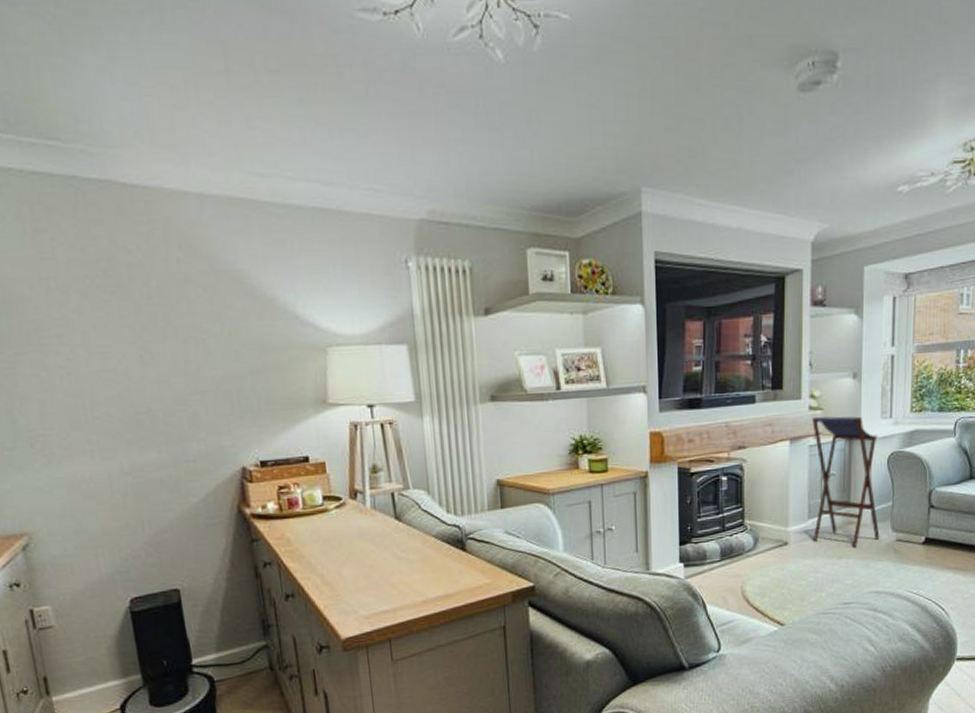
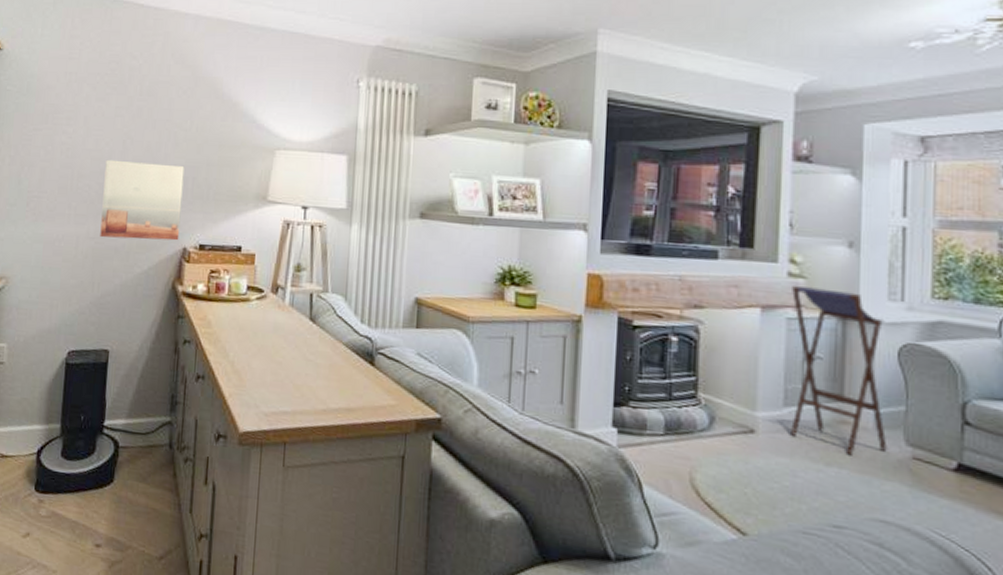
wall art: none [123,377,235,471] -> present [100,159,185,241]

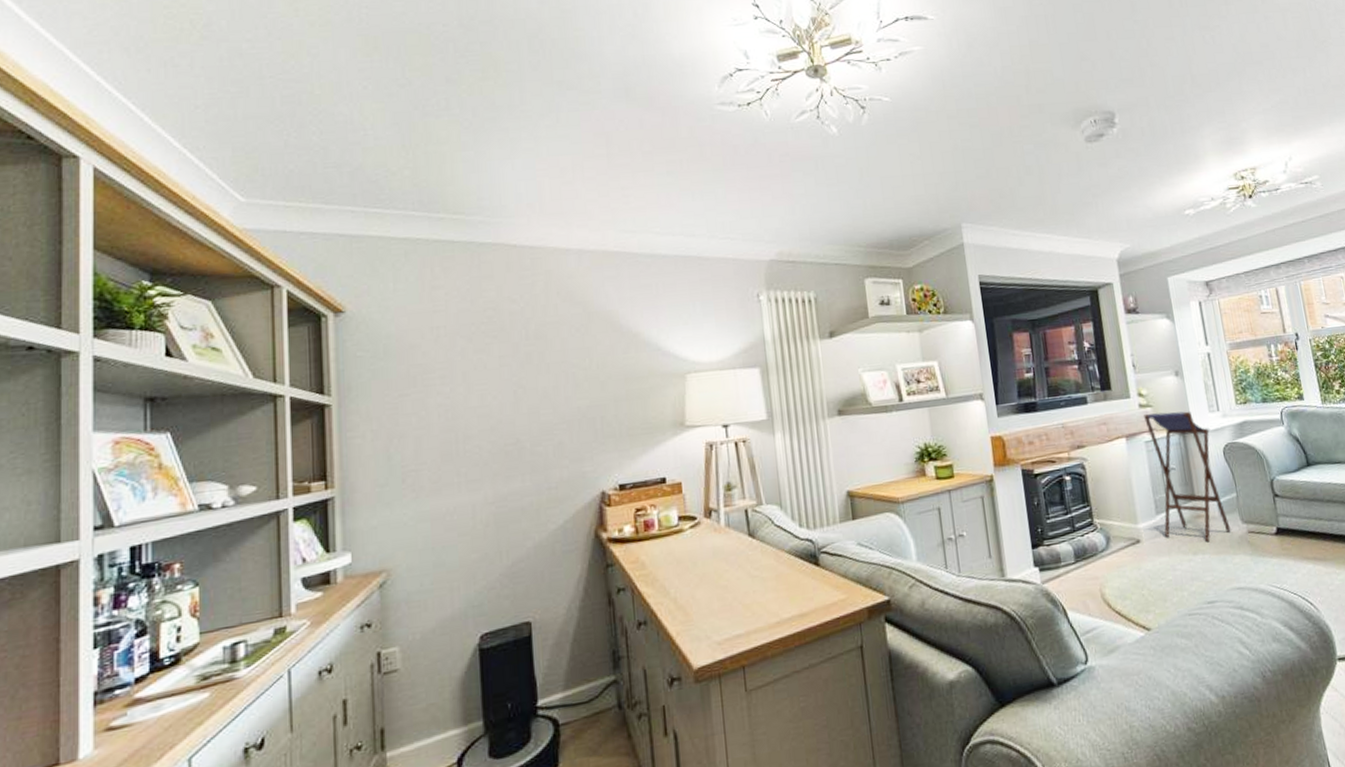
wall art: present [100,159,185,241] -> none [496,407,595,501]

